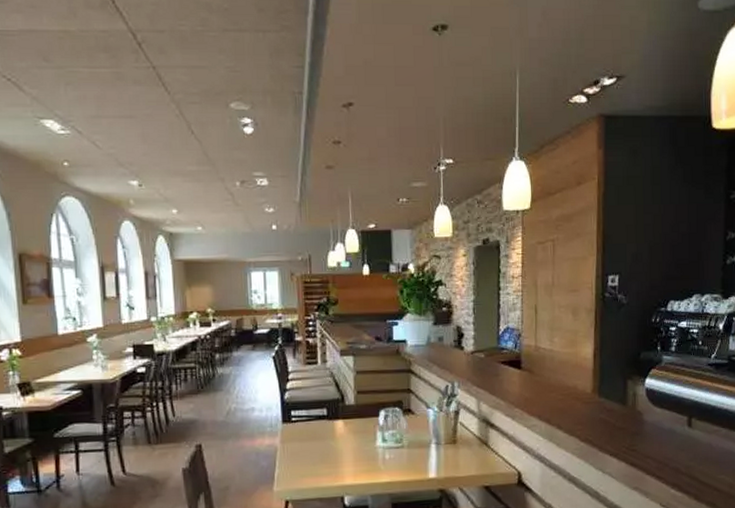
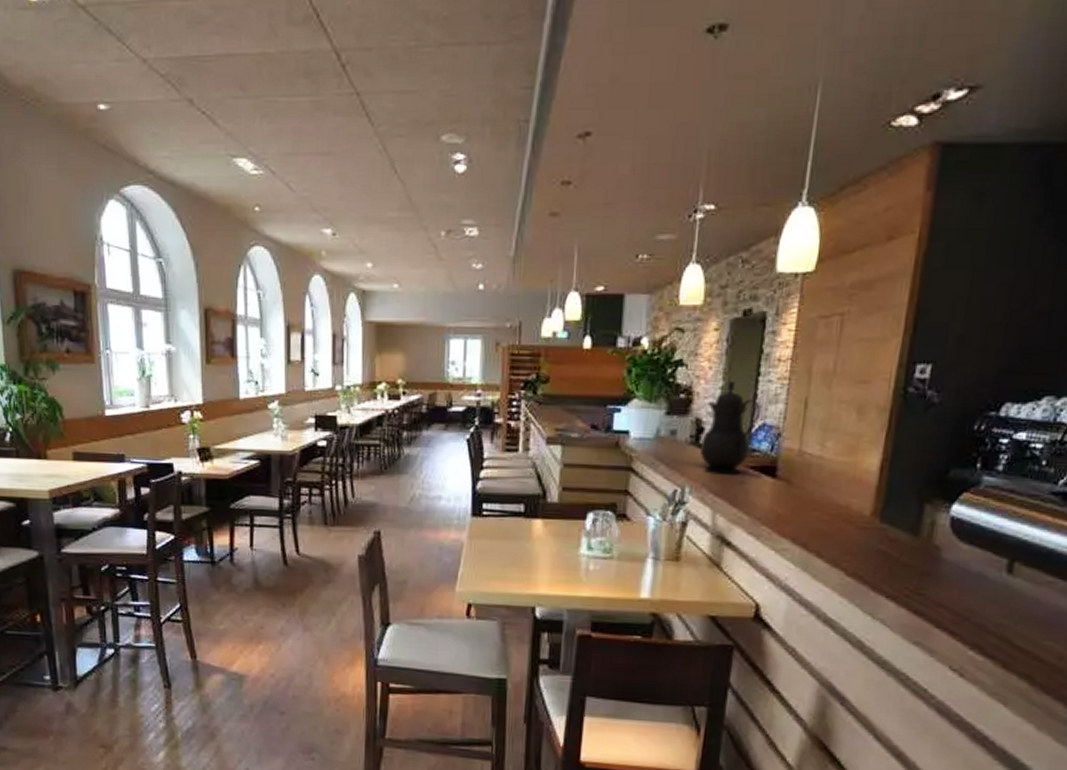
coffeepot: none [462,295,505,371] -> present [699,381,762,475]

